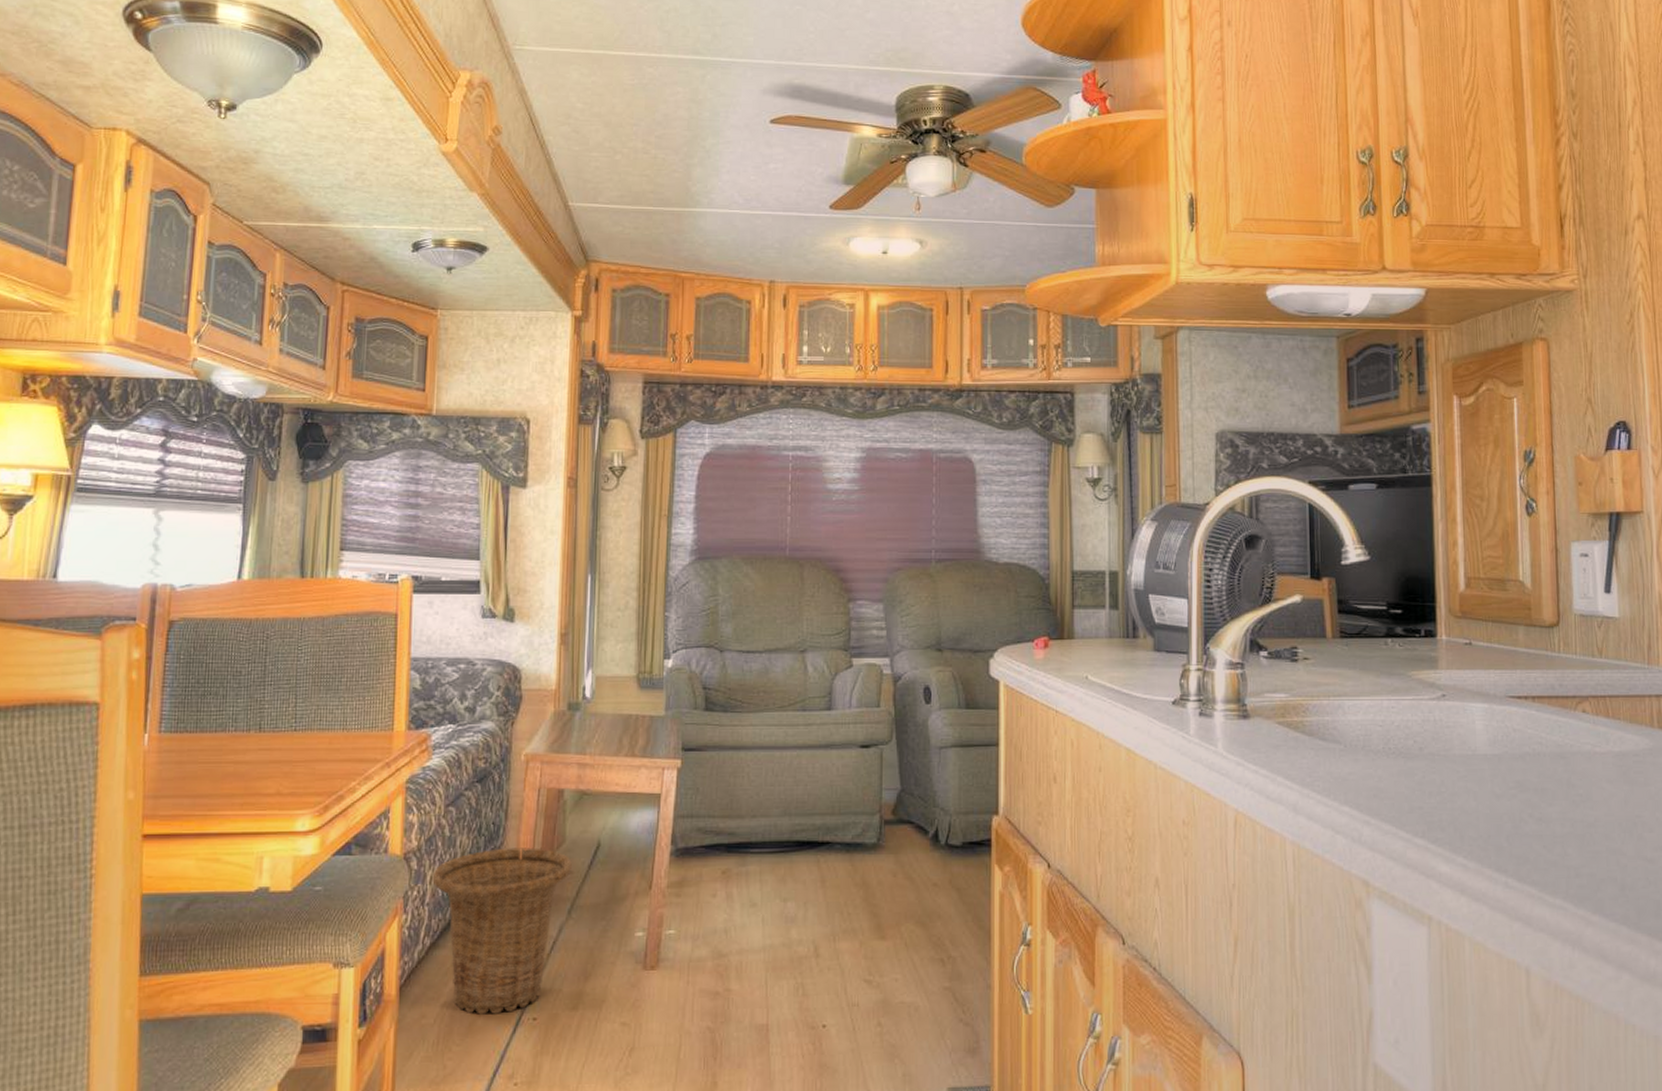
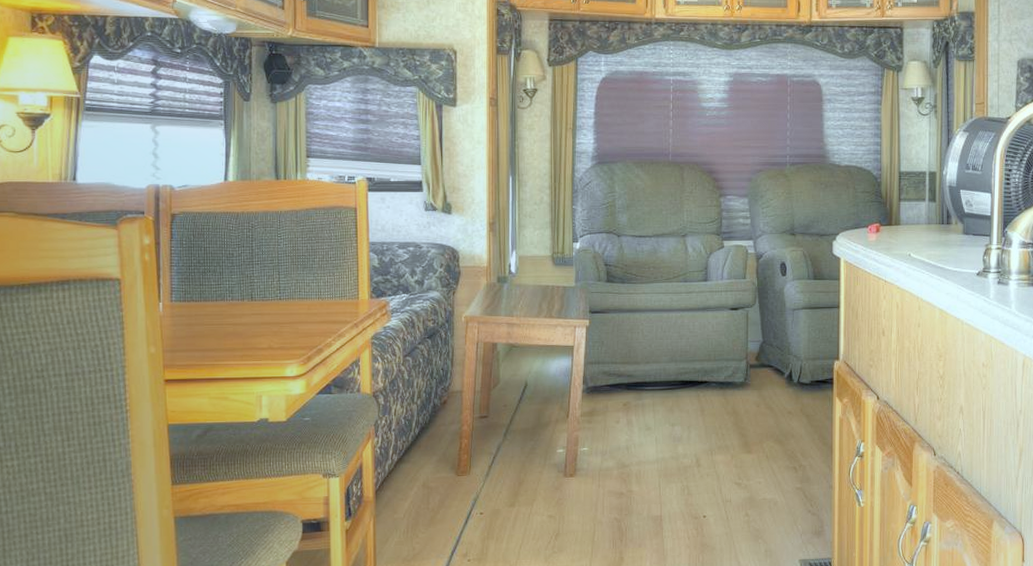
basket: present [432,847,572,1015] -> none [396,387,505,511]

